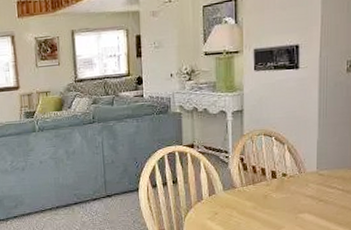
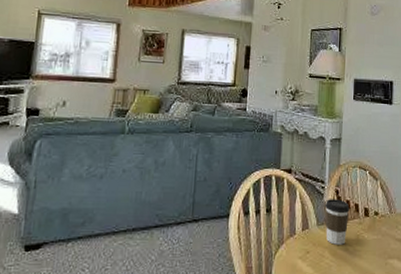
coffee cup: none [230,166,256,205] -> present [324,199,350,245]

